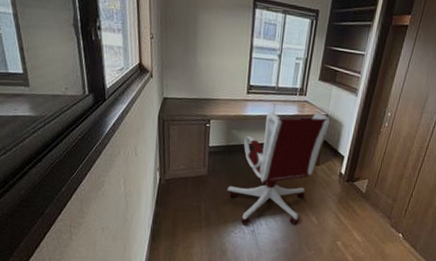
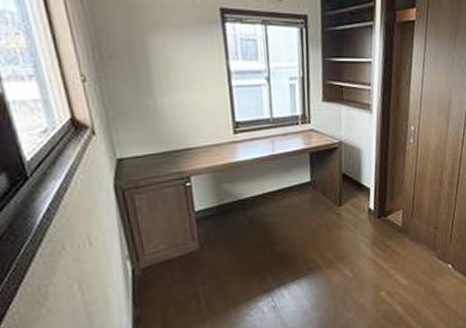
office chair: present [226,112,330,226] -> none [229,140,346,302]

